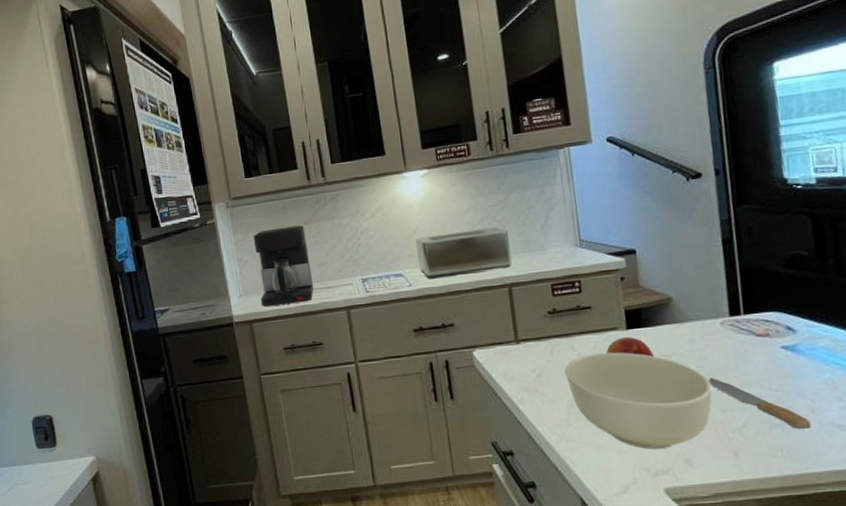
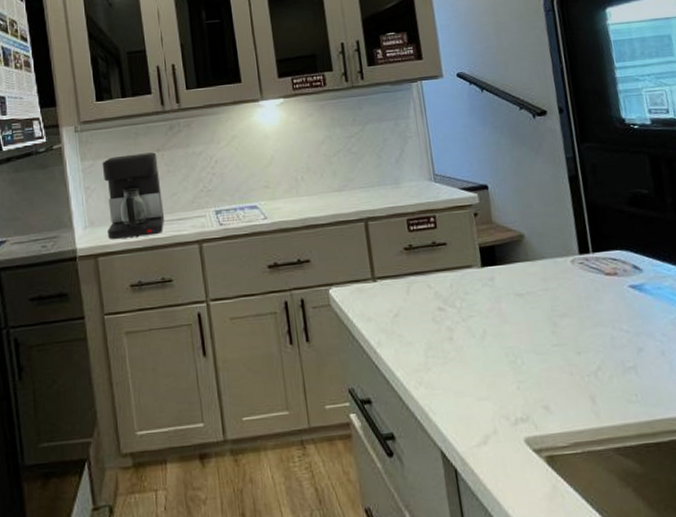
toaster: present [415,227,513,279] -> none [271,159,368,212]
bowl: present [565,352,713,449] -> none [422,291,567,395]
fruit: present [606,336,654,357] -> none [462,274,509,296]
knife: present [708,377,811,430] -> none [562,318,662,373]

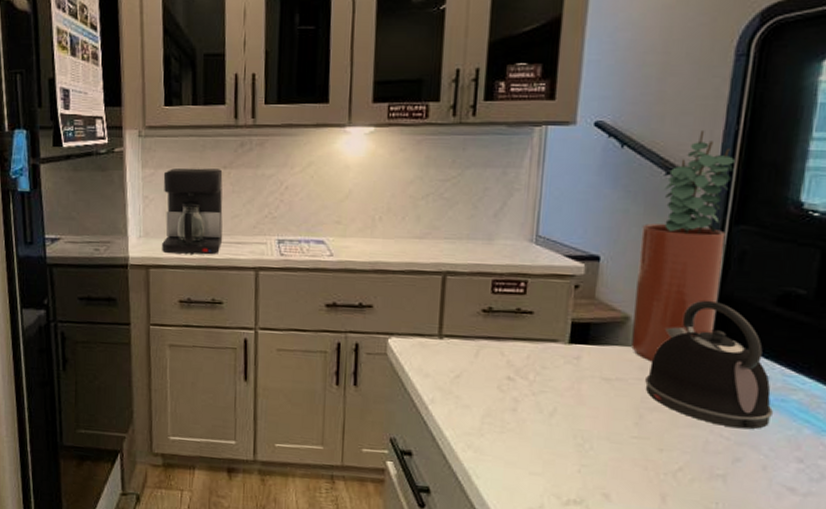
vase: none [513,71,591,272] -> present [631,131,735,362]
kettle: none [550,209,655,321] -> present [645,300,773,429]

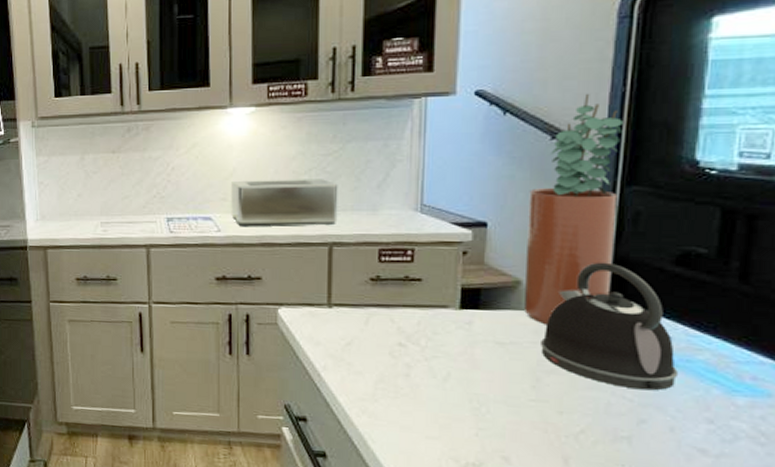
coffee maker: present [161,167,223,255] -> none [56,154,115,235]
toaster: none [345,203,455,254] -> present [231,179,338,227]

